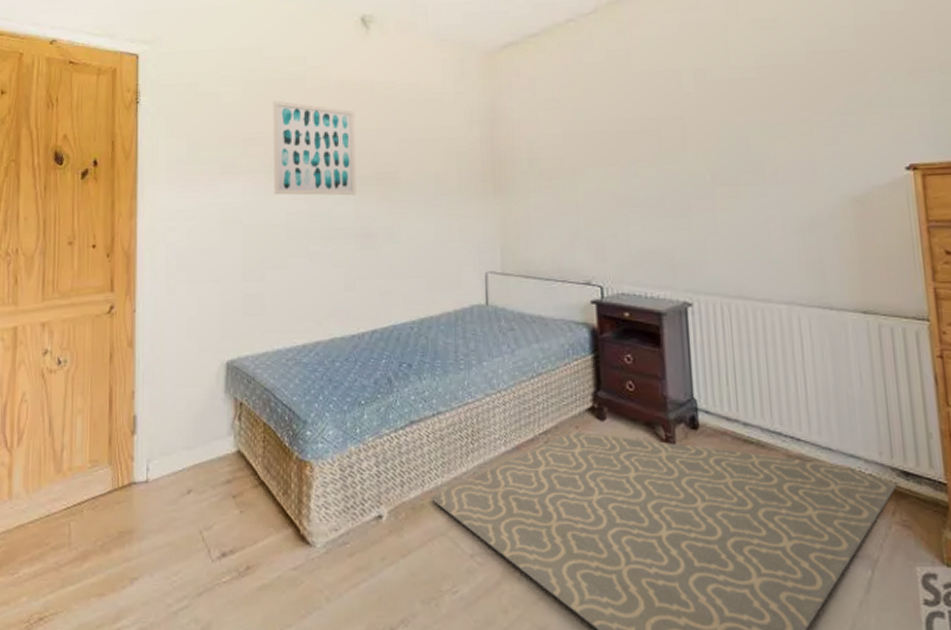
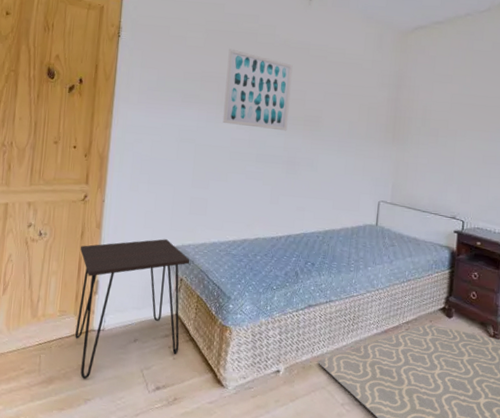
desk: none [110,352,250,551] -> present [75,239,190,380]

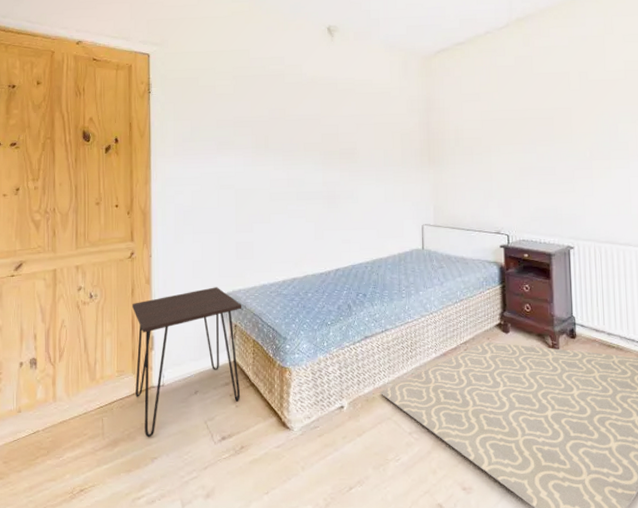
wall art: present [222,48,293,131] -> none [258,92,324,167]

